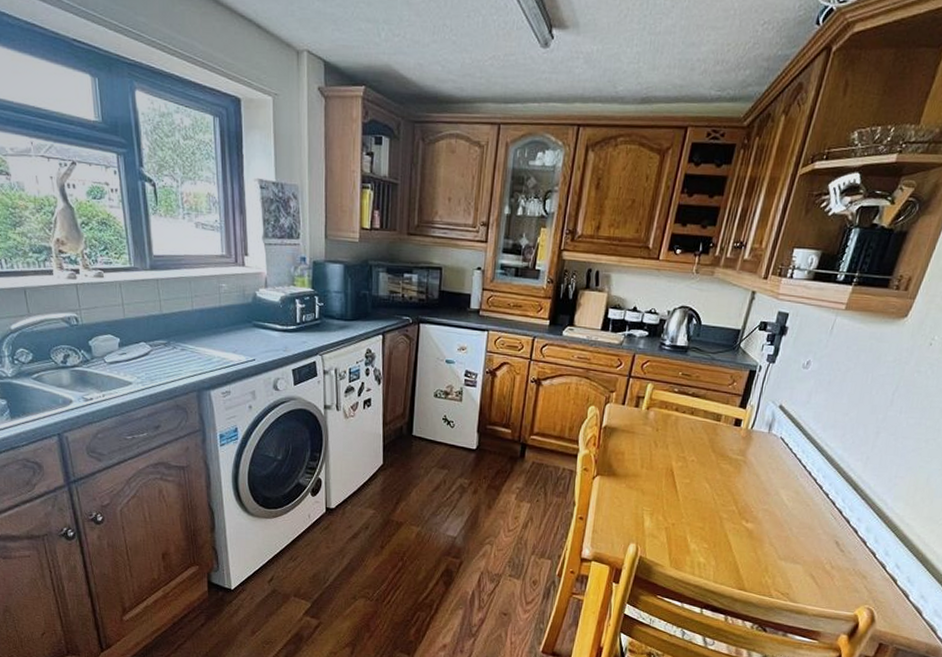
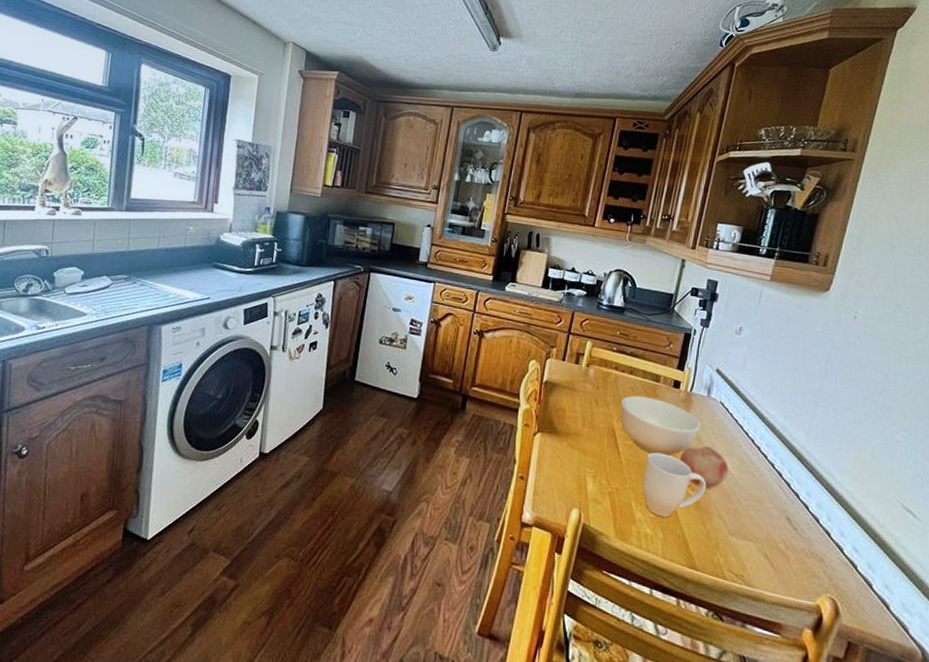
bowl: none [679,435,760,491] -> present [620,395,701,455]
mug: none [697,489,761,548] -> present [641,452,707,518]
fruit: none [736,481,783,519] -> present [680,446,728,488]

